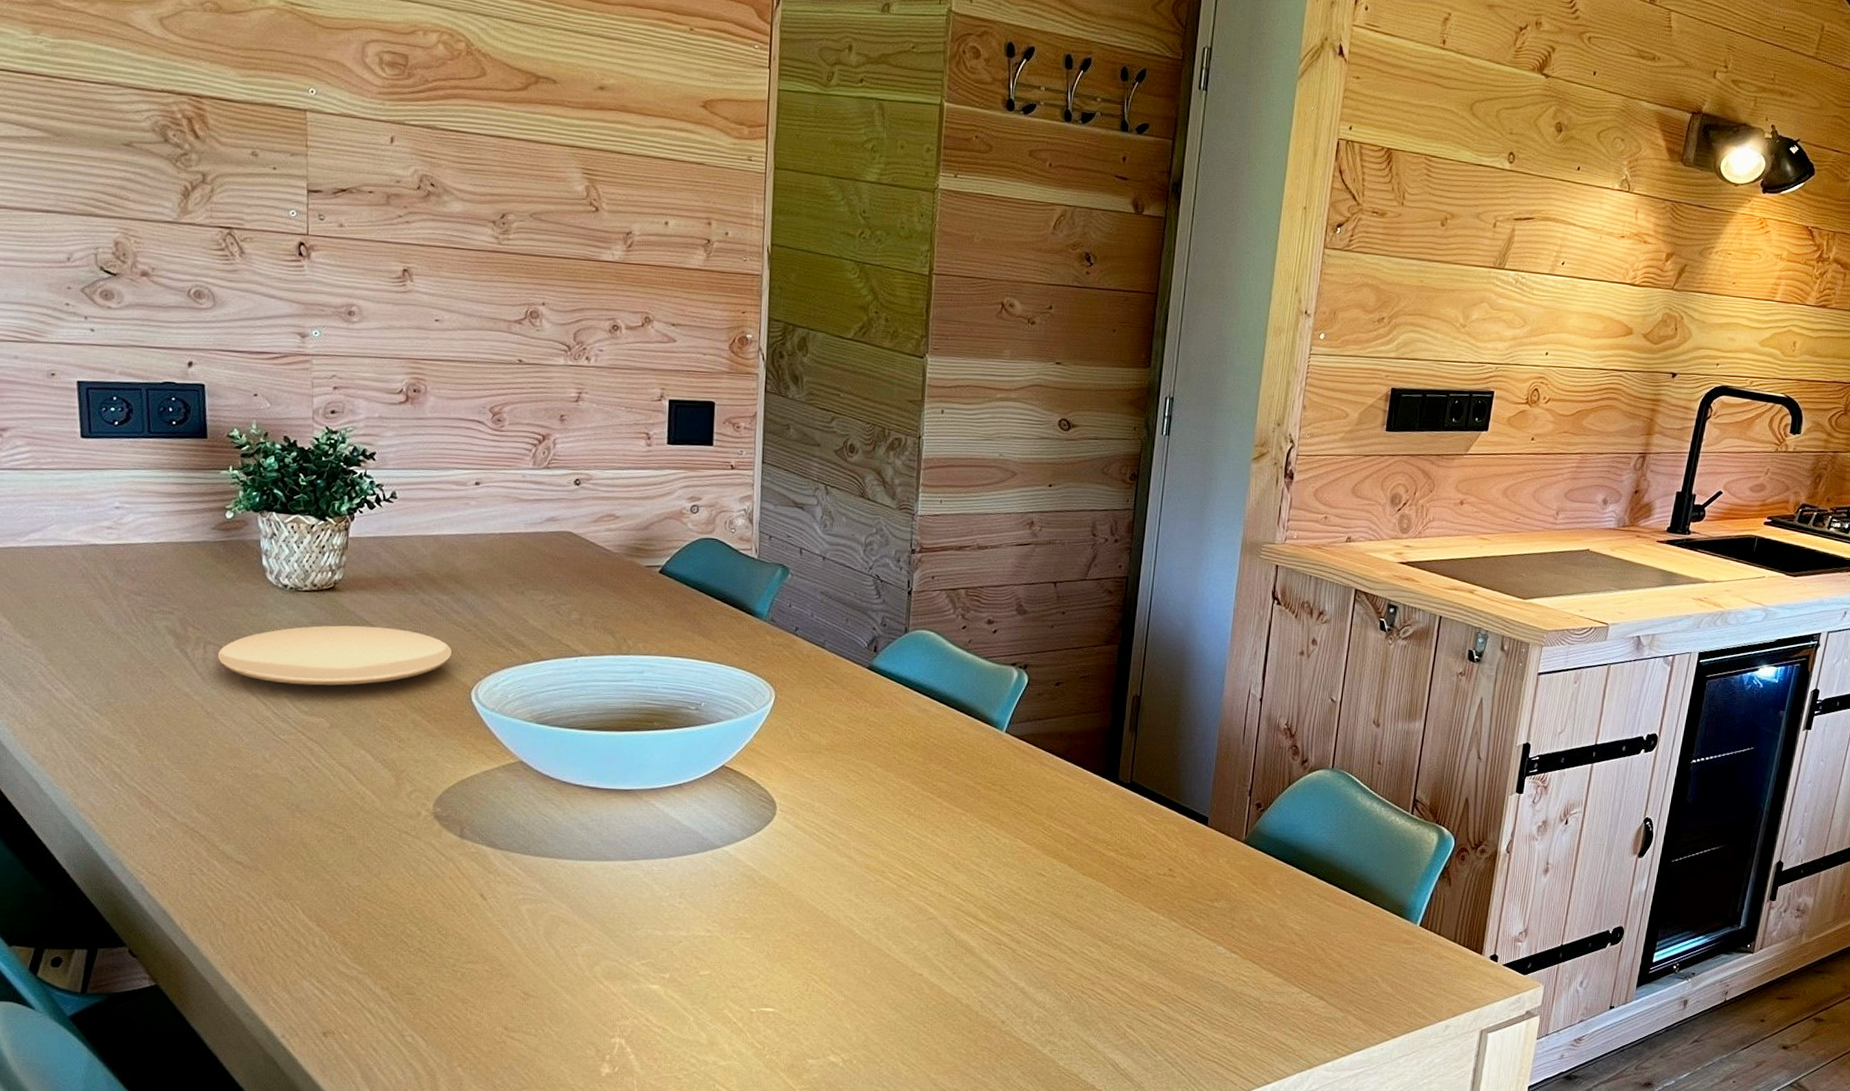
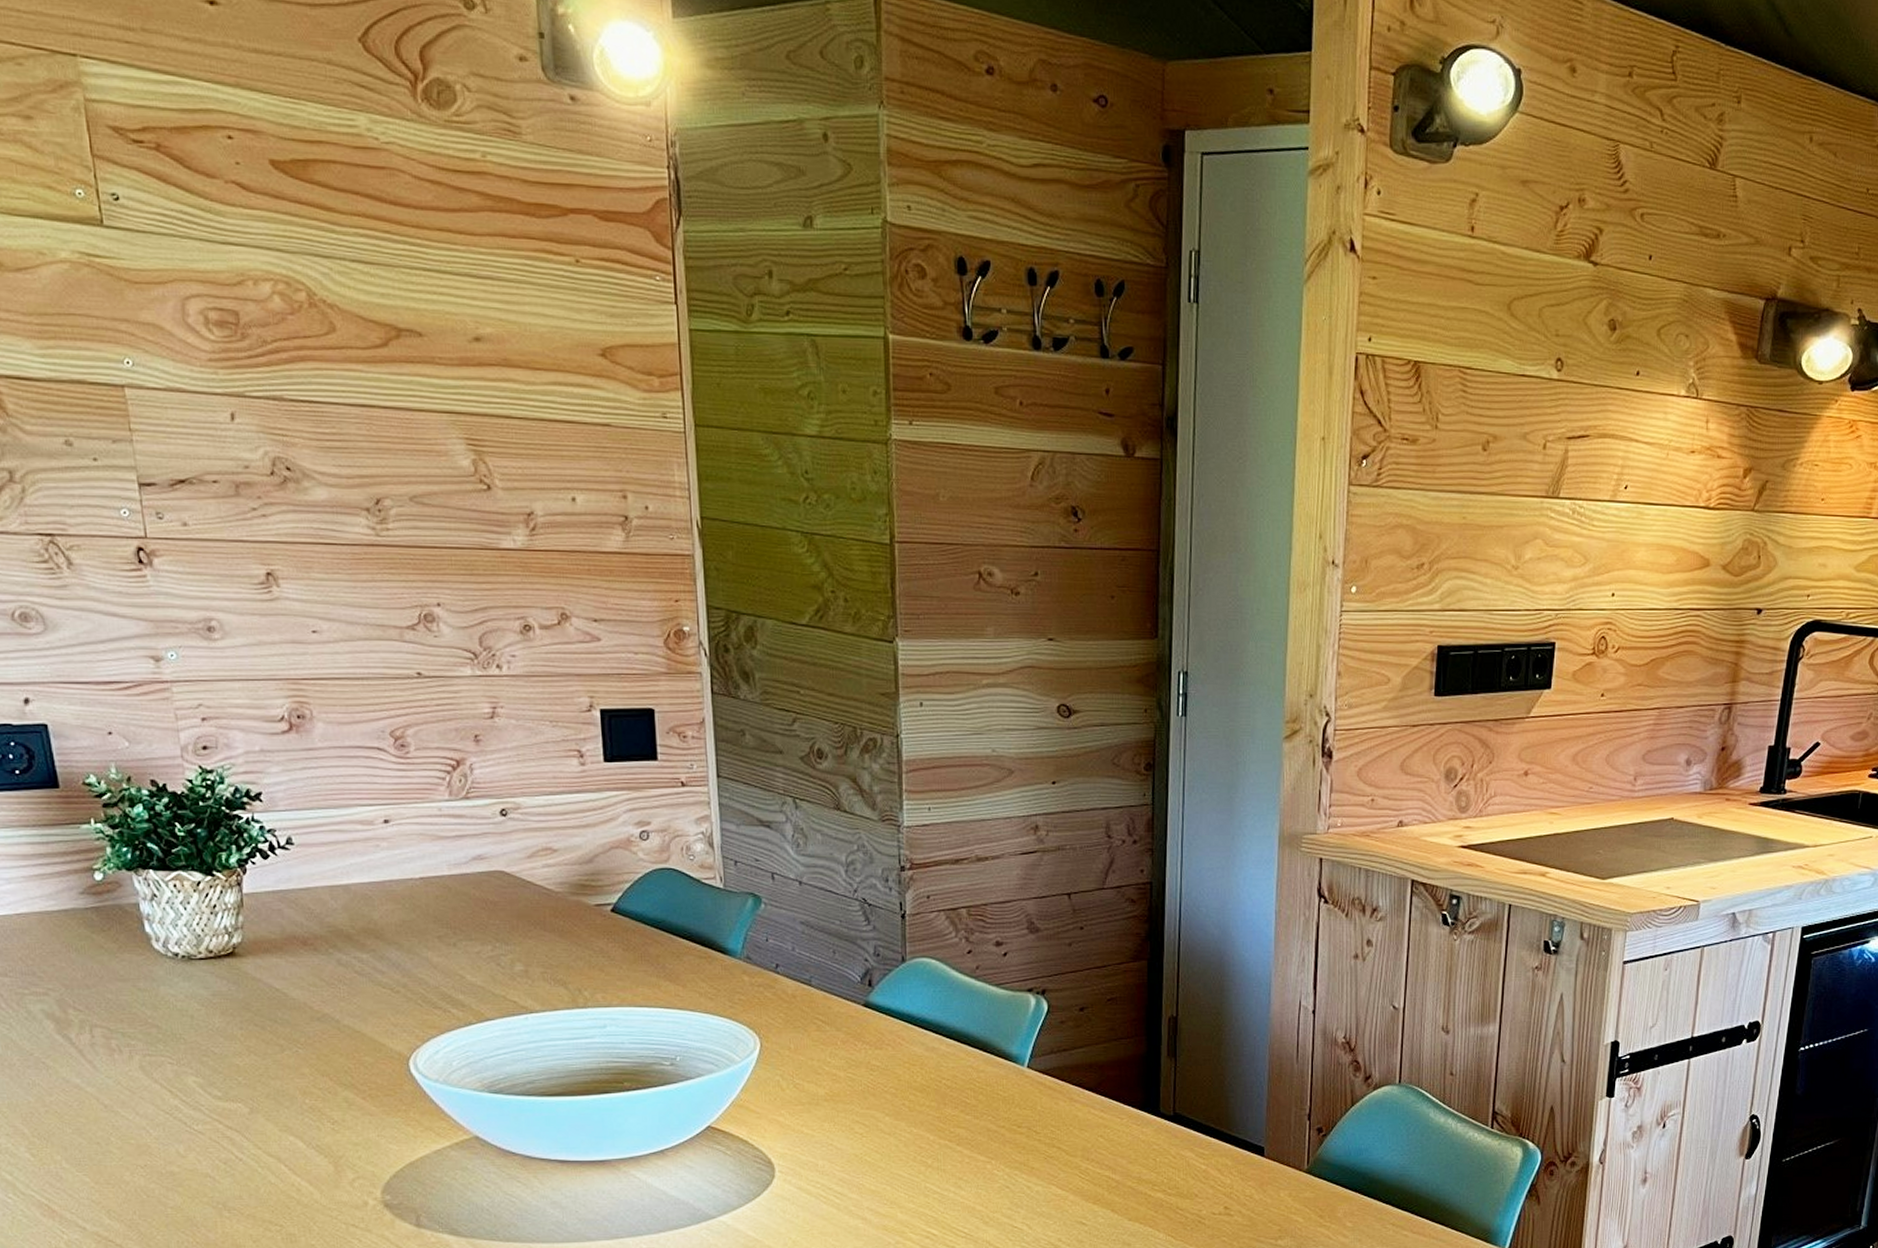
plate: present [217,625,451,686] -> none [107,994,381,1067]

